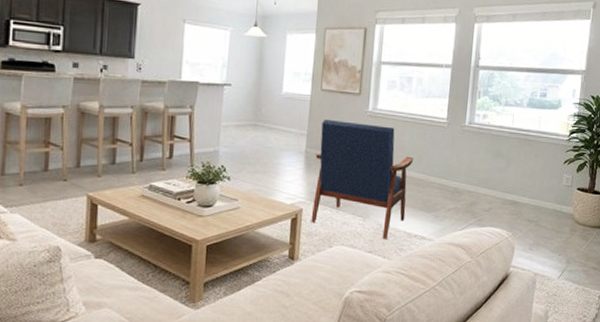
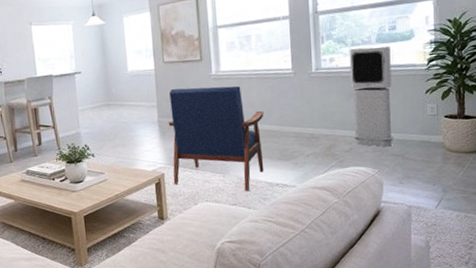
air purifier: none [494,108,539,211] -> present [349,45,394,147]

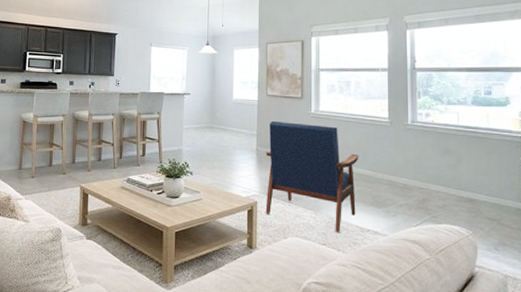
air purifier: present [349,45,394,147] -> none [445,106,489,209]

